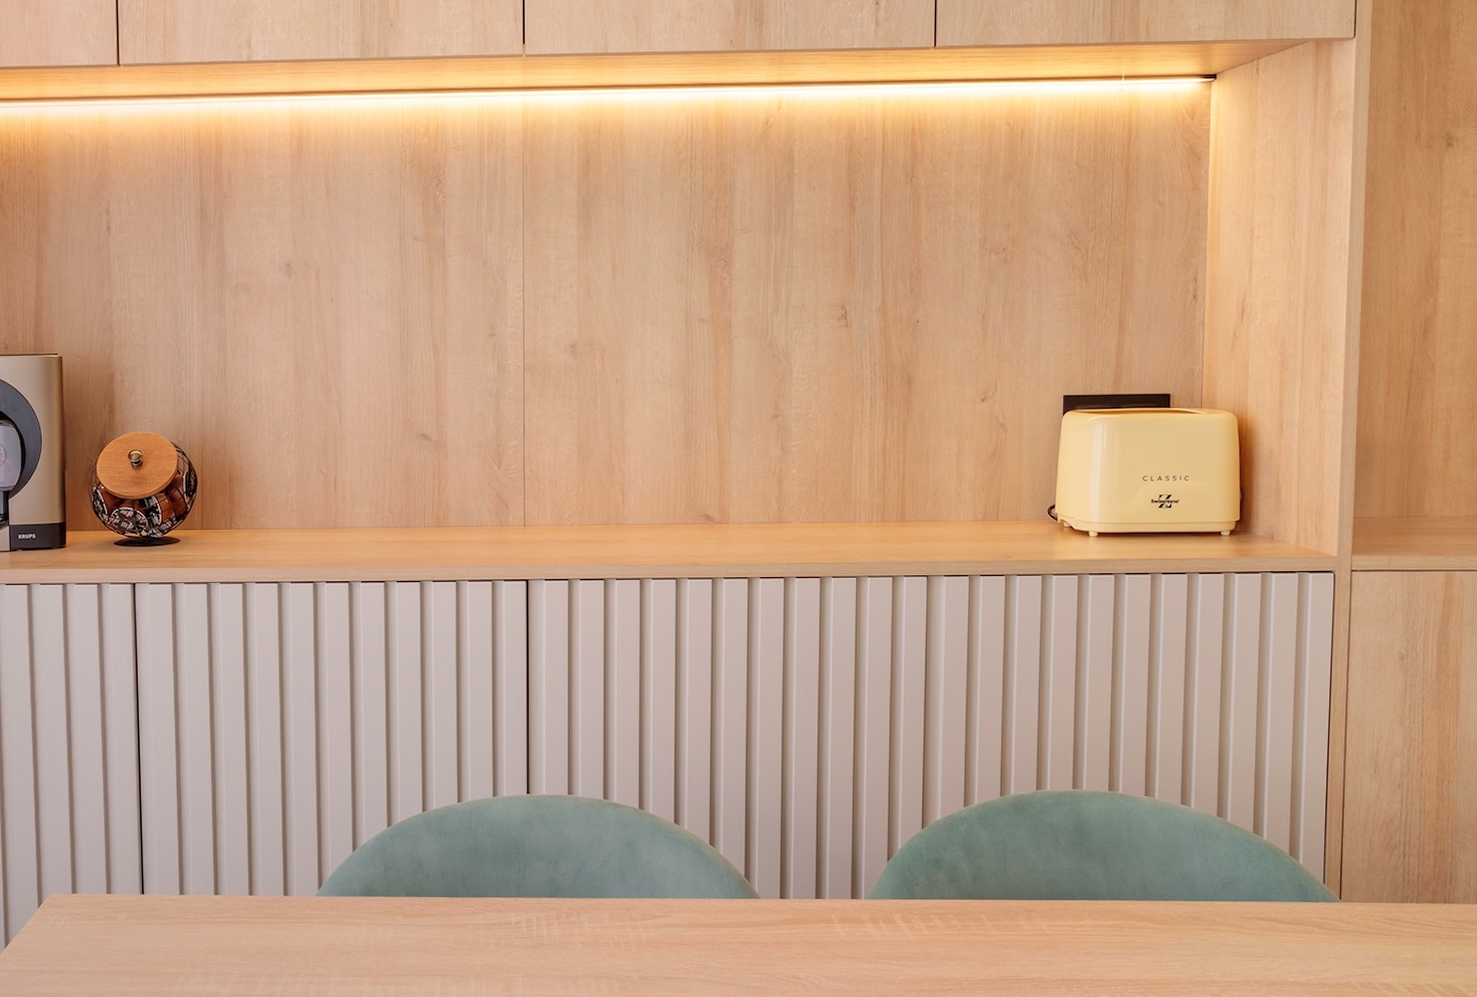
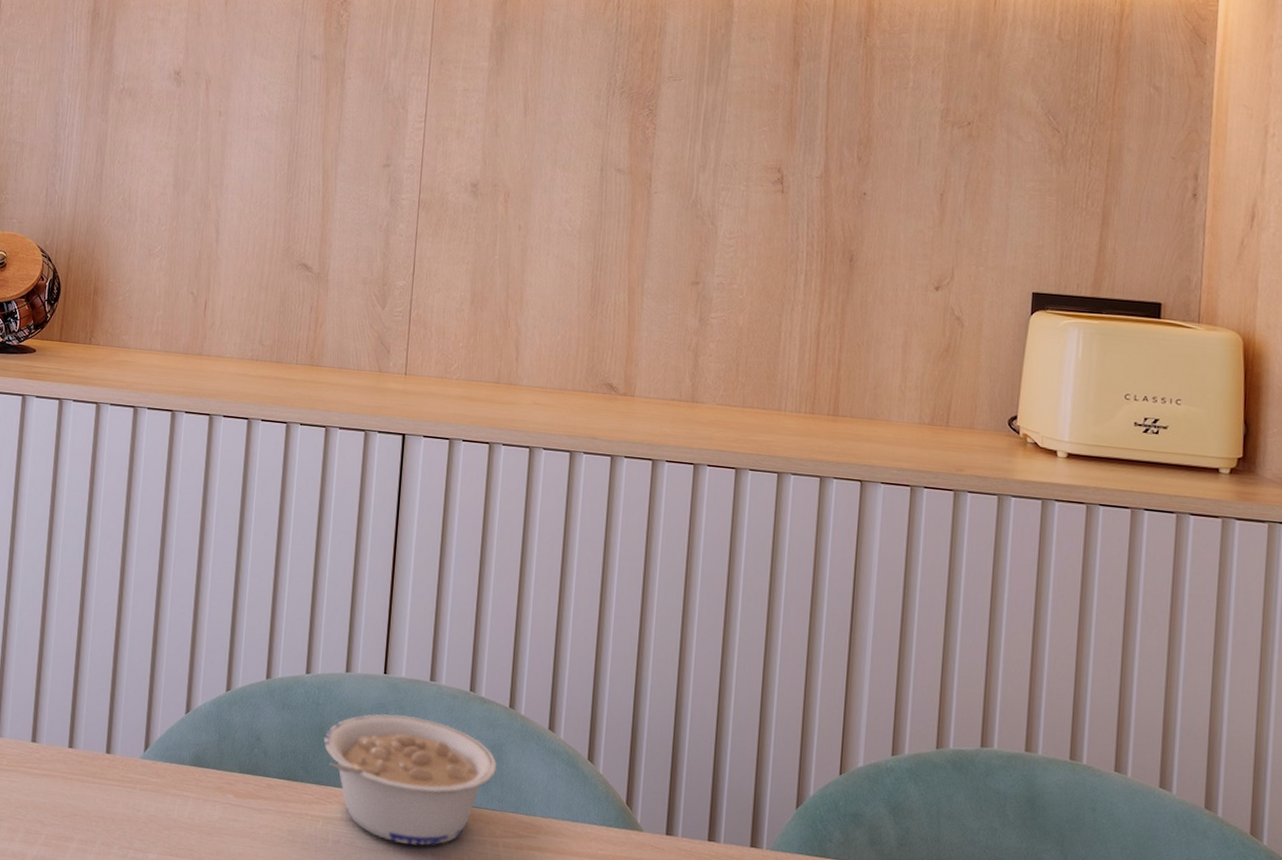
legume: none [478,827,633,937] -> present [324,714,498,847]

